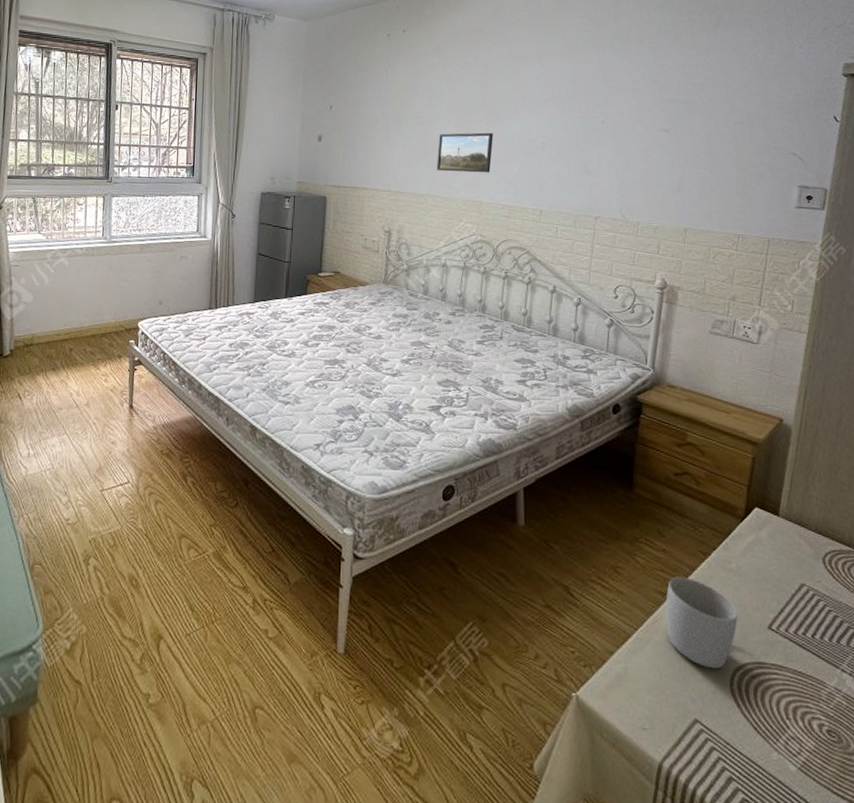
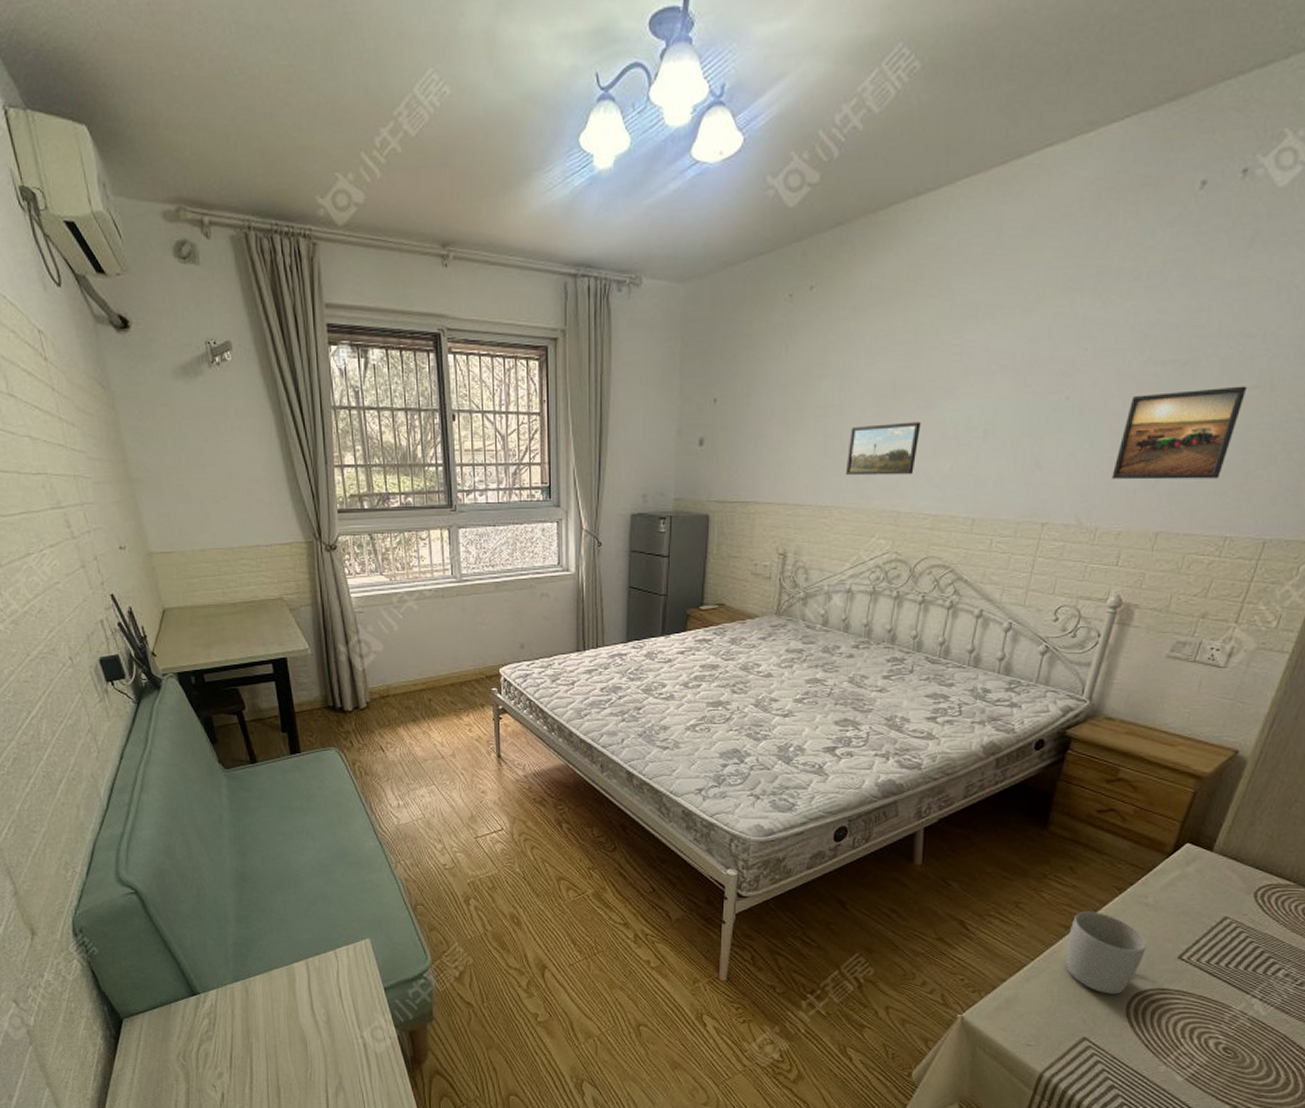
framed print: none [644,121,734,189] -> present [1112,386,1248,480]

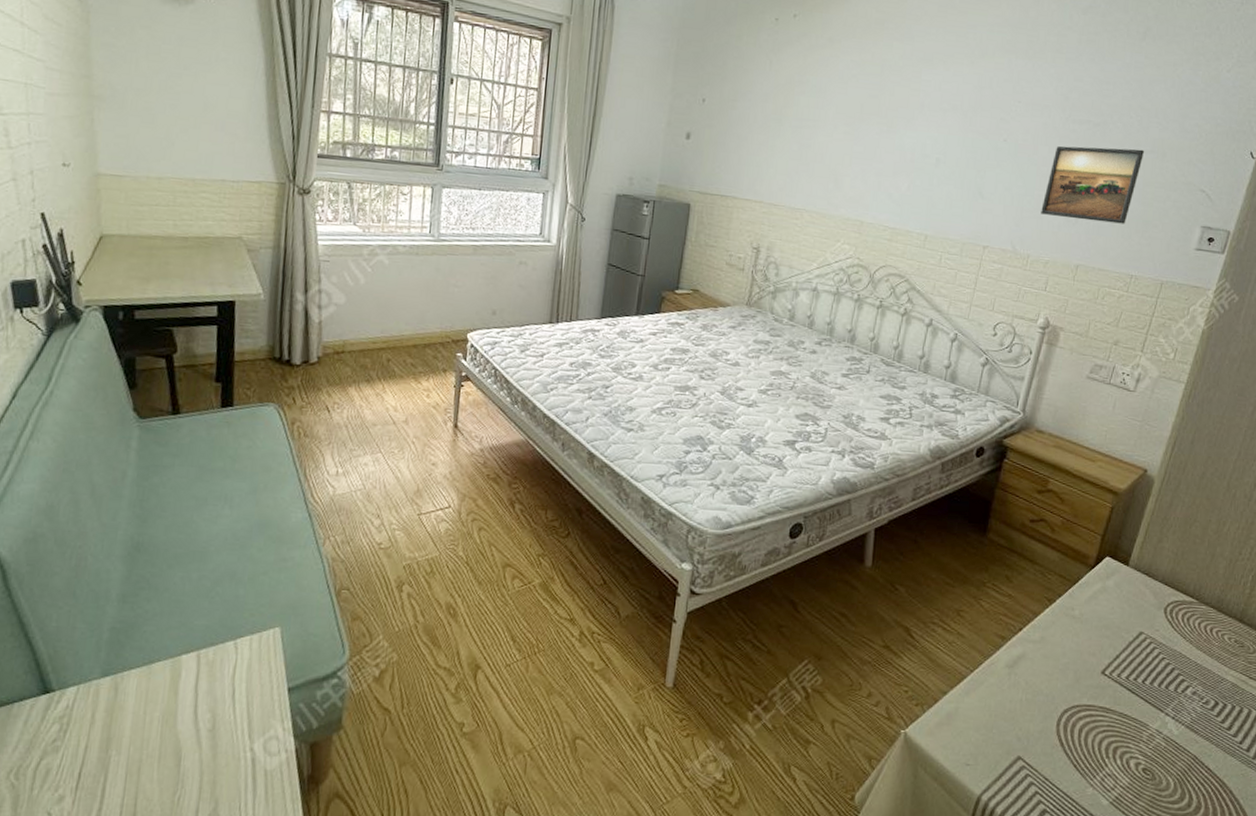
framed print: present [845,421,921,476] -> none [816,140,884,189]
mug: present [1066,911,1147,994] -> none [1002,622,1074,710]

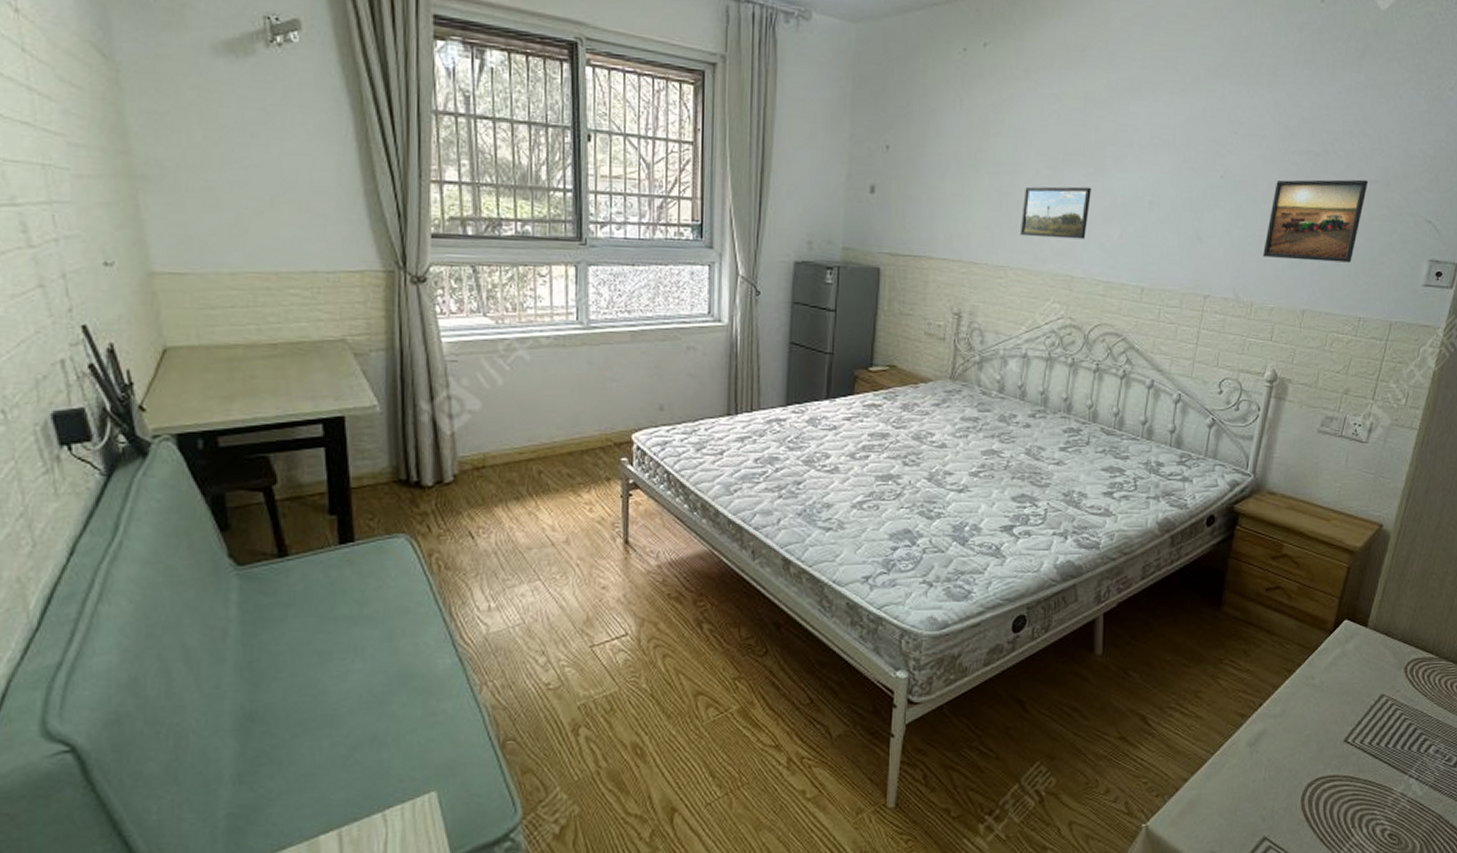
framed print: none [816,140,884,189] -> present [1019,186,1091,240]

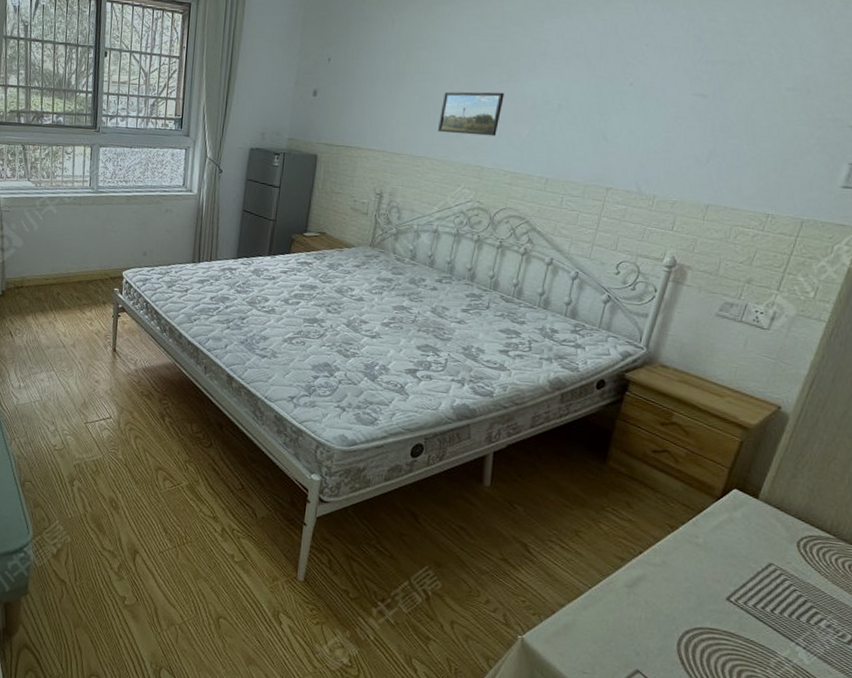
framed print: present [1263,179,1369,263] -> none [669,87,786,163]

